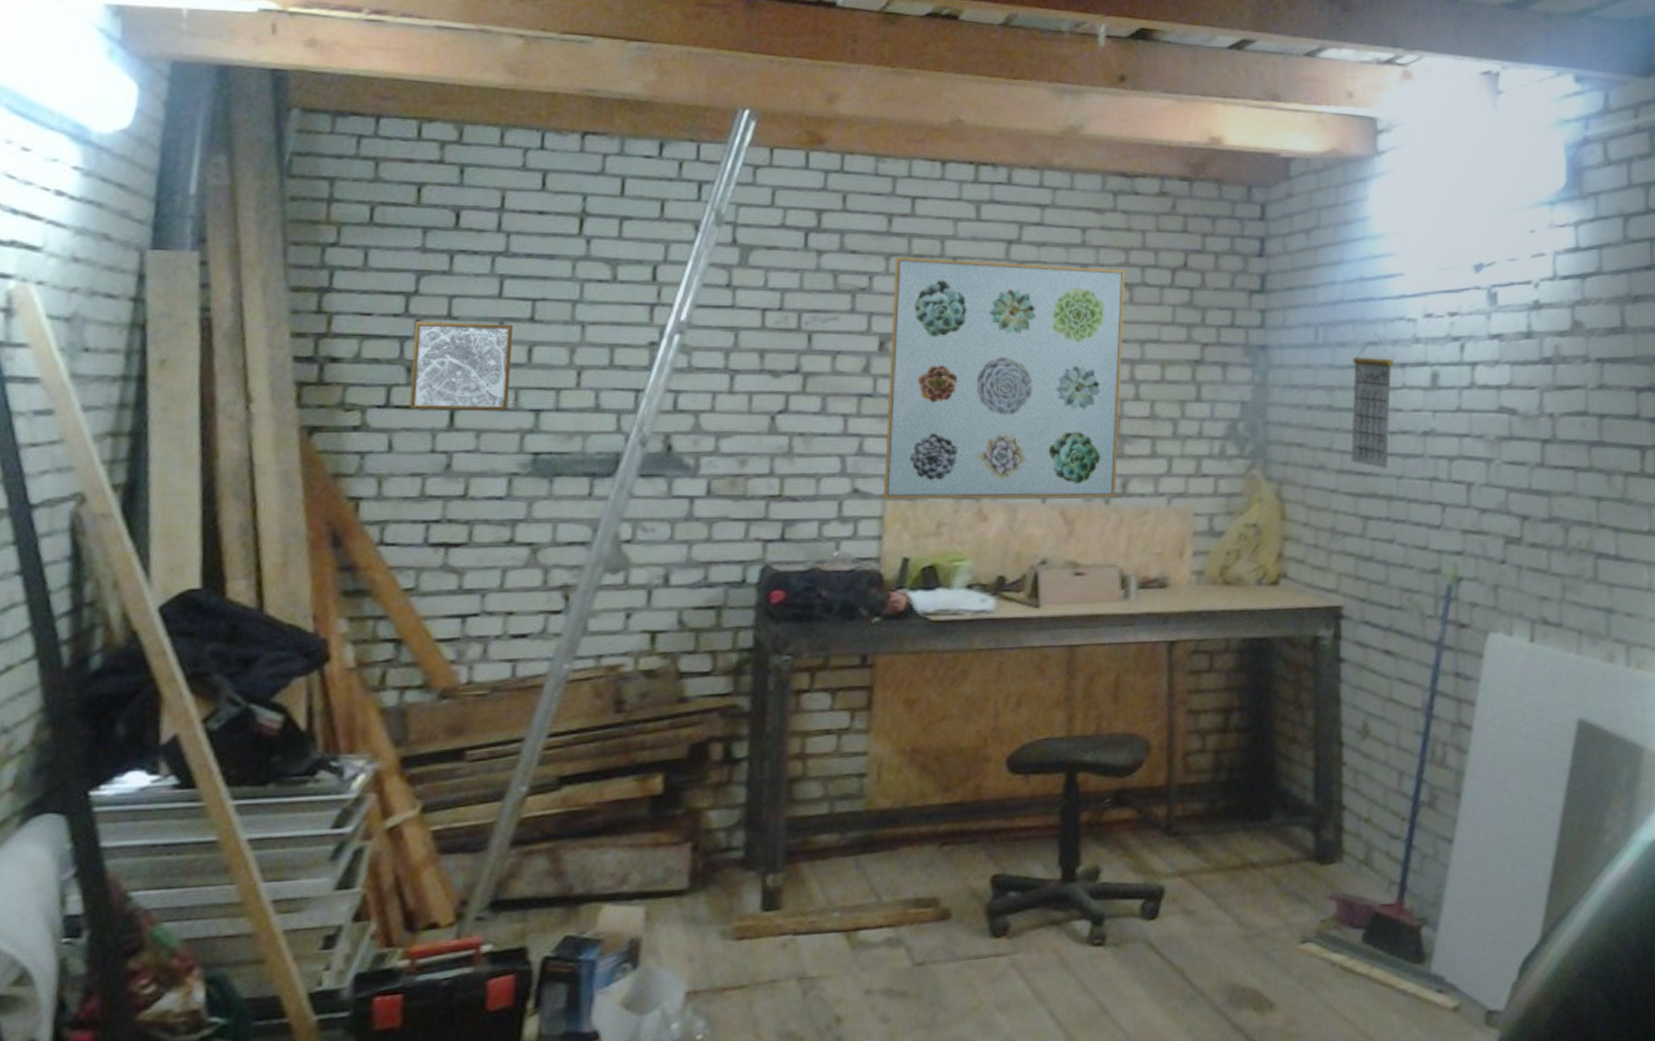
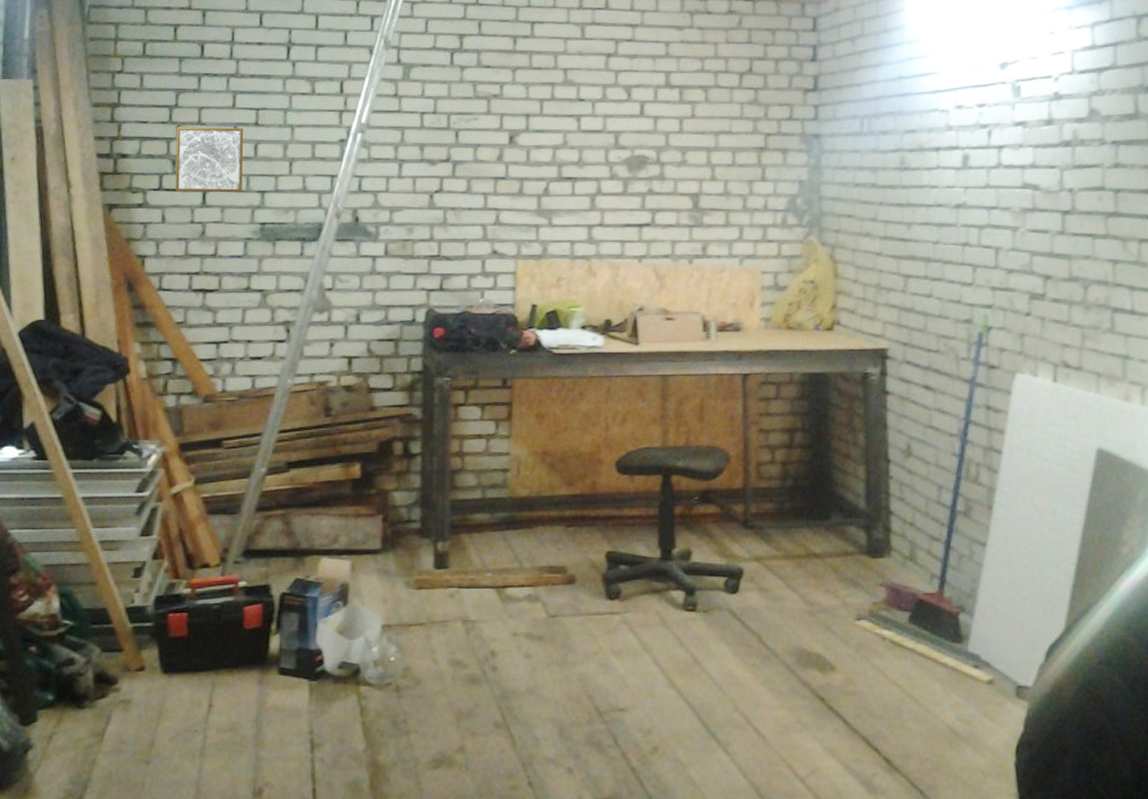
wall art: present [883,256,1126,499] -> none [515,69,702,259]
calendar: present [1351,333,1394,468] -> none [893,123,929,235]

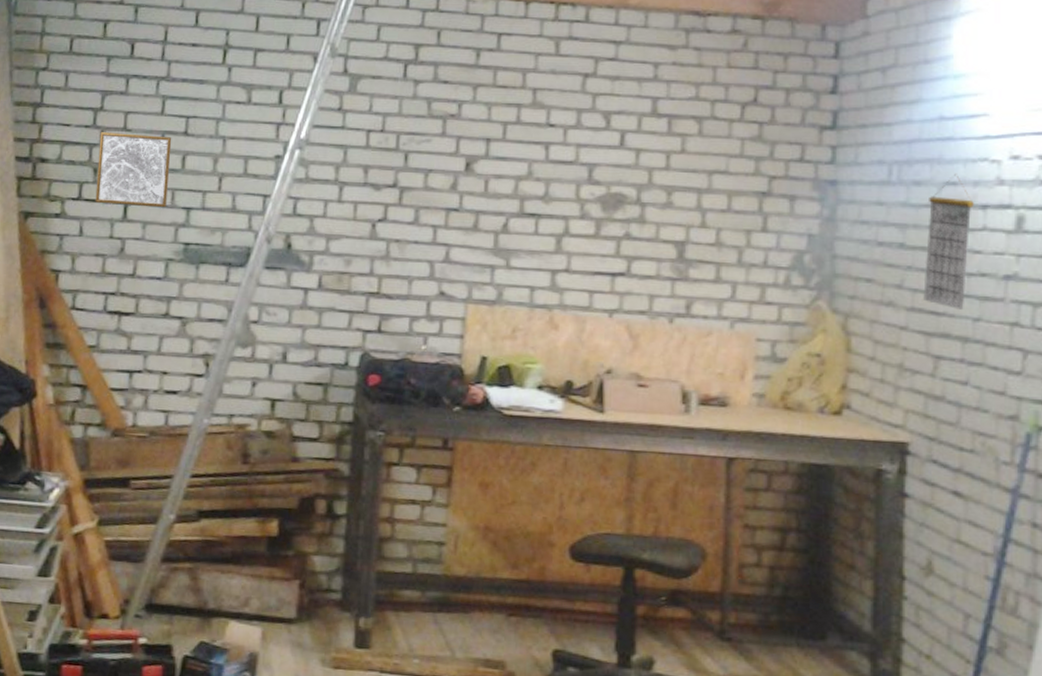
calendar: none [893,123,929,235] -> present [923,173,974,310]

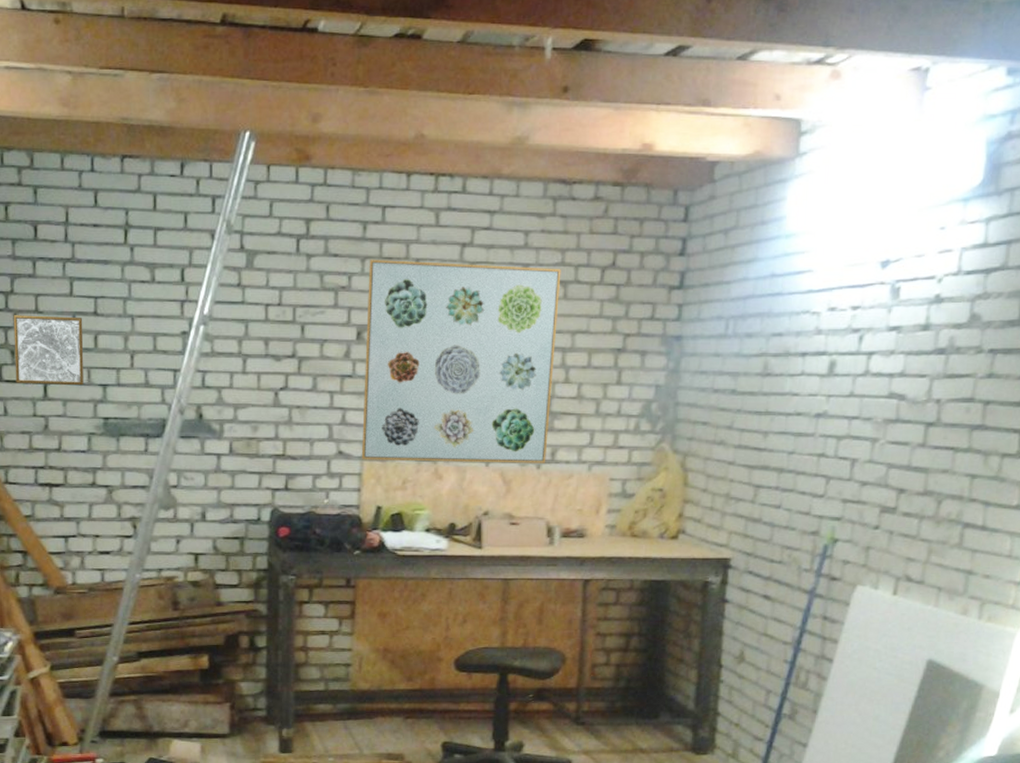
wall art: none [465,87,695,317] -> present [361,259,561,463]
calendar: present [923,173,974,310] -> none [749,325,795,445]

